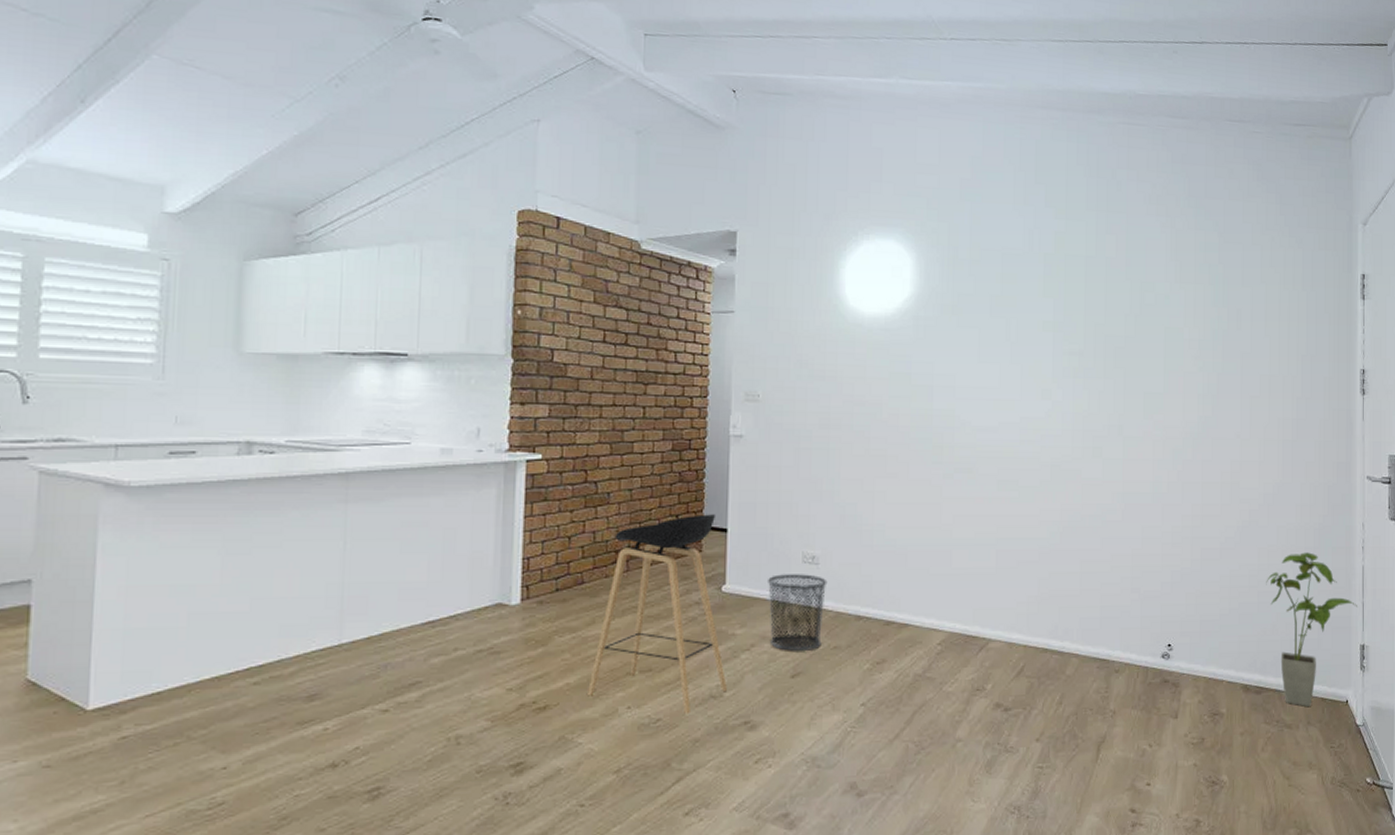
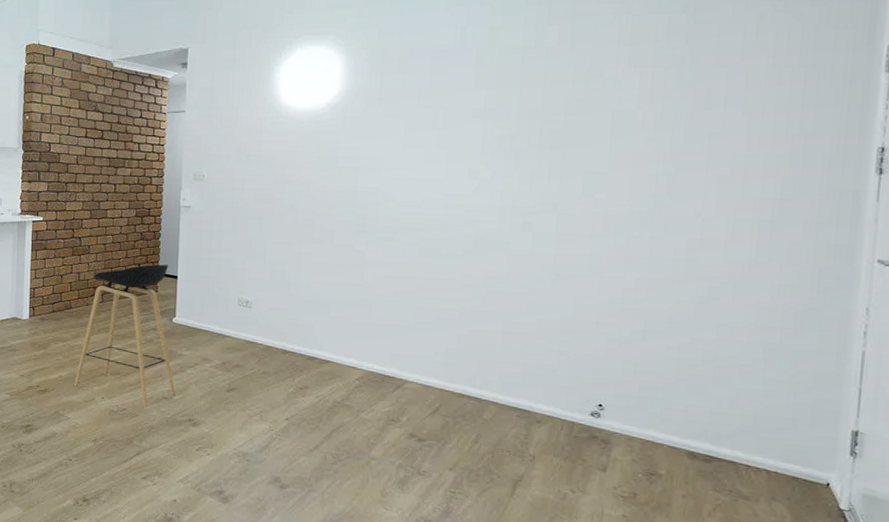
waste bin: present [767,574,828,652] -> none [208,313,259,373]
house plant: present [1266,552,1357,707] -> none [725,332,851,482]

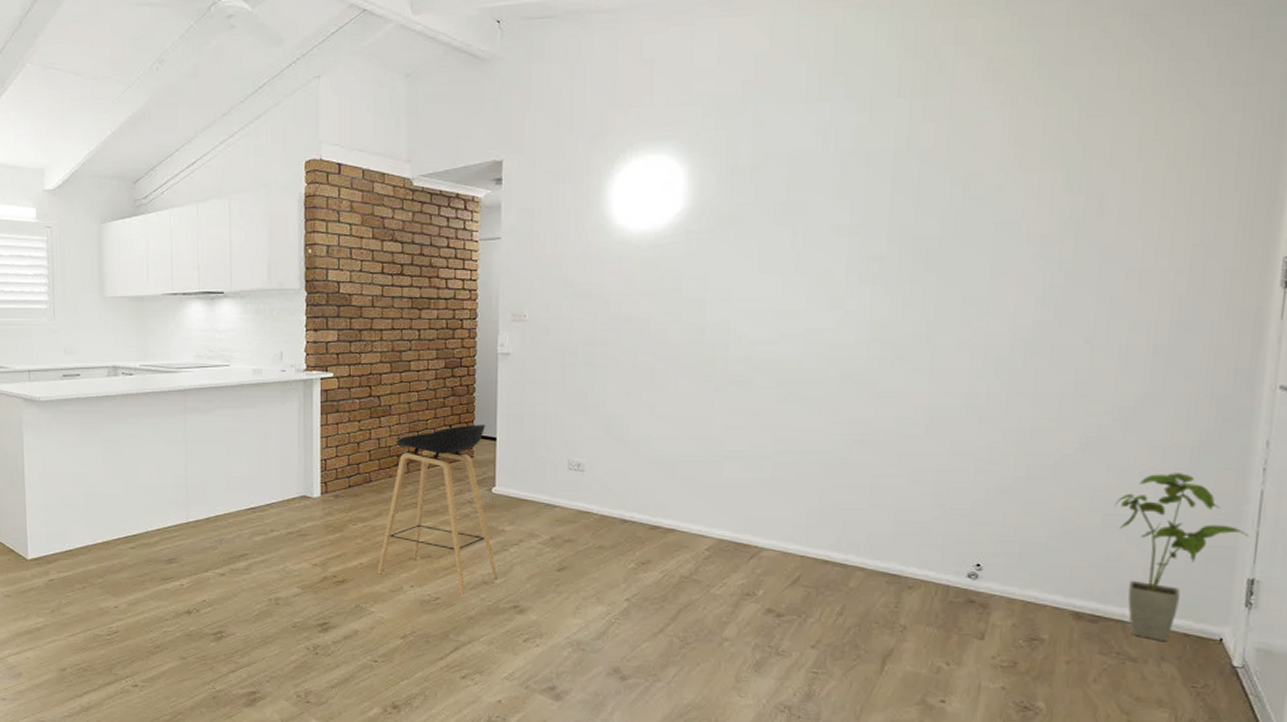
house plant: none [725,332,851,482] -> present [1114,473,1248,641]

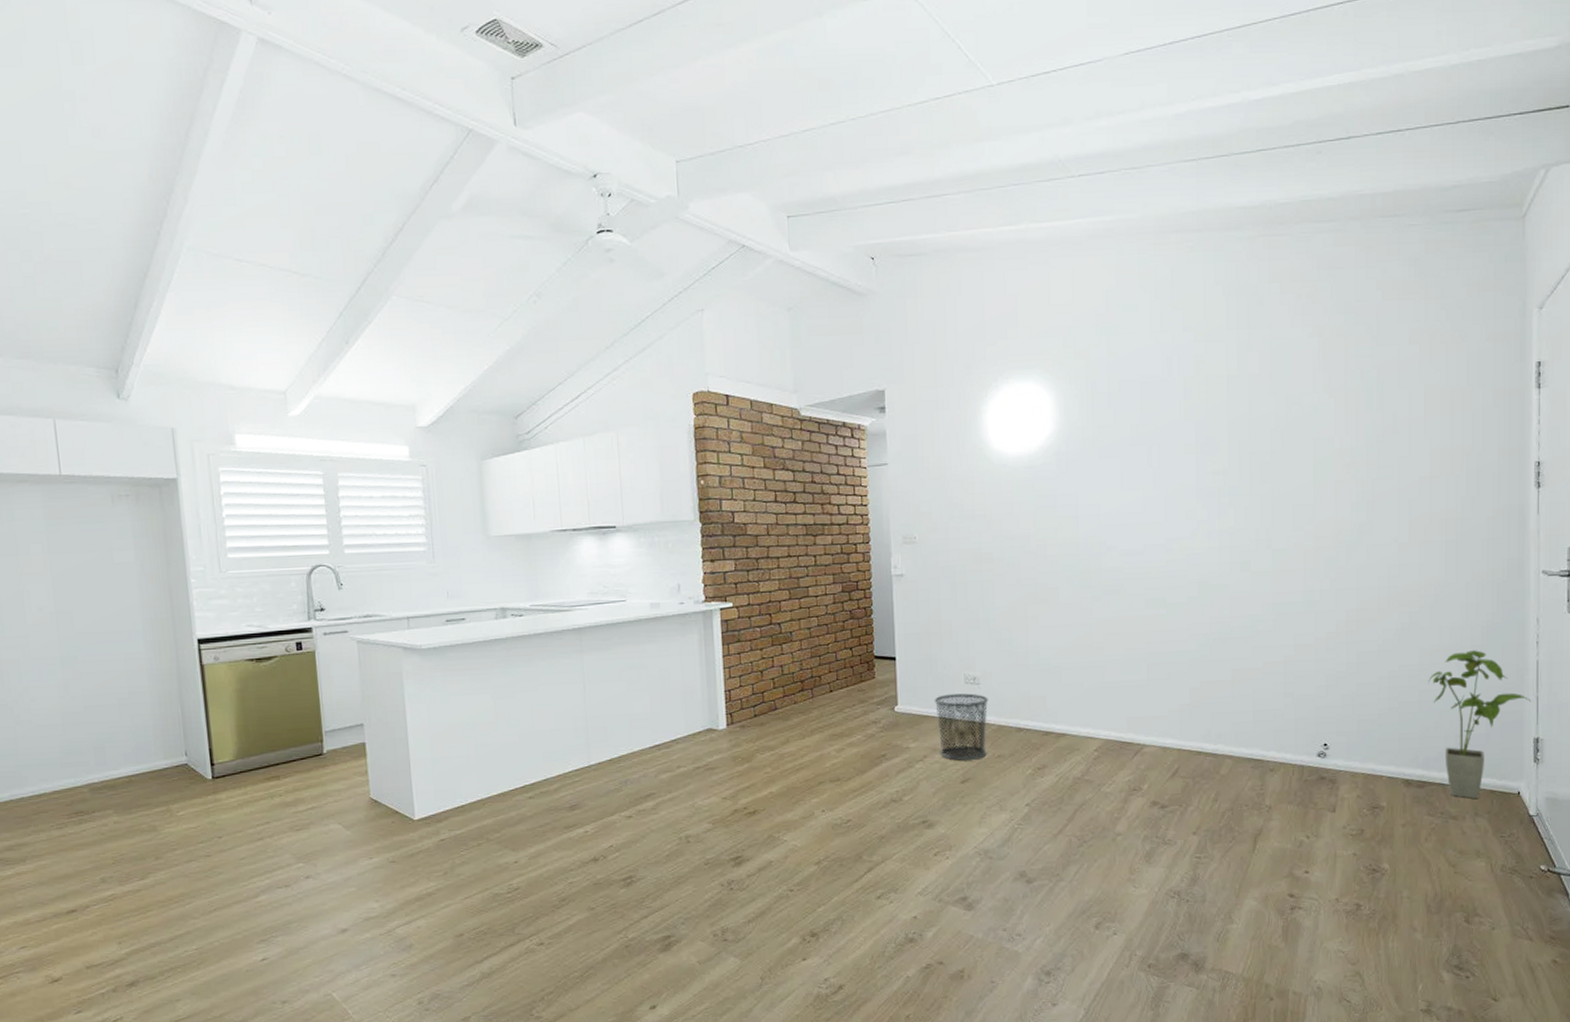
stool: present [378,425,498,596] -> none [788,645,905,816]
waste bin: none [534,479,593,549] -> present [934,693,989,761]

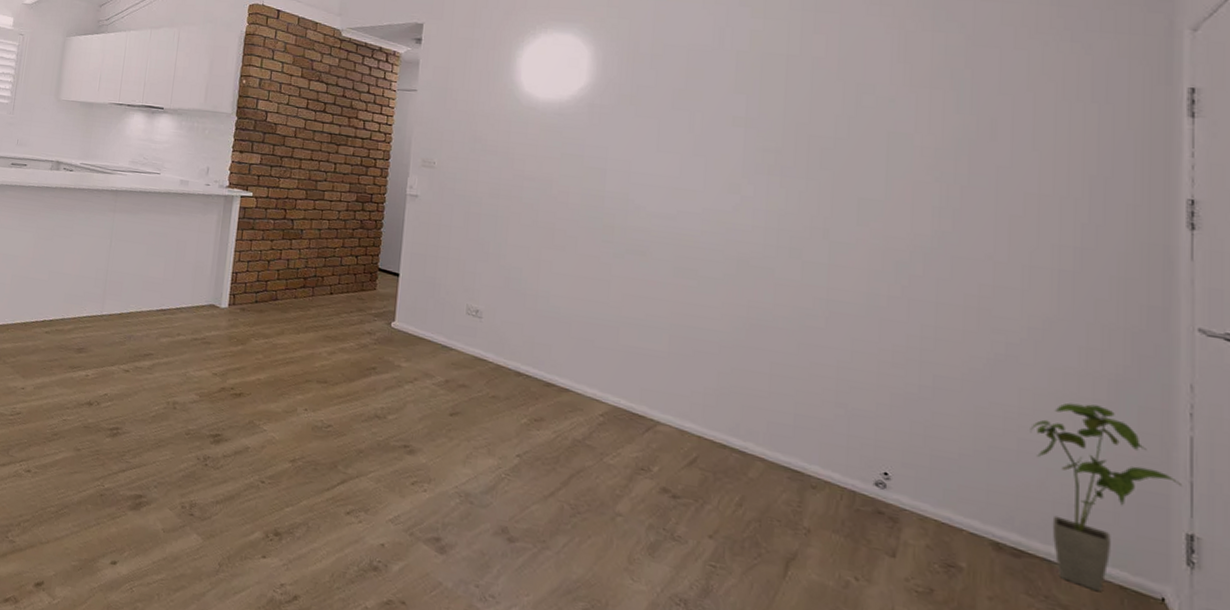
waste bin: present [934,693,989,761] -> none [431,321,490,395]

